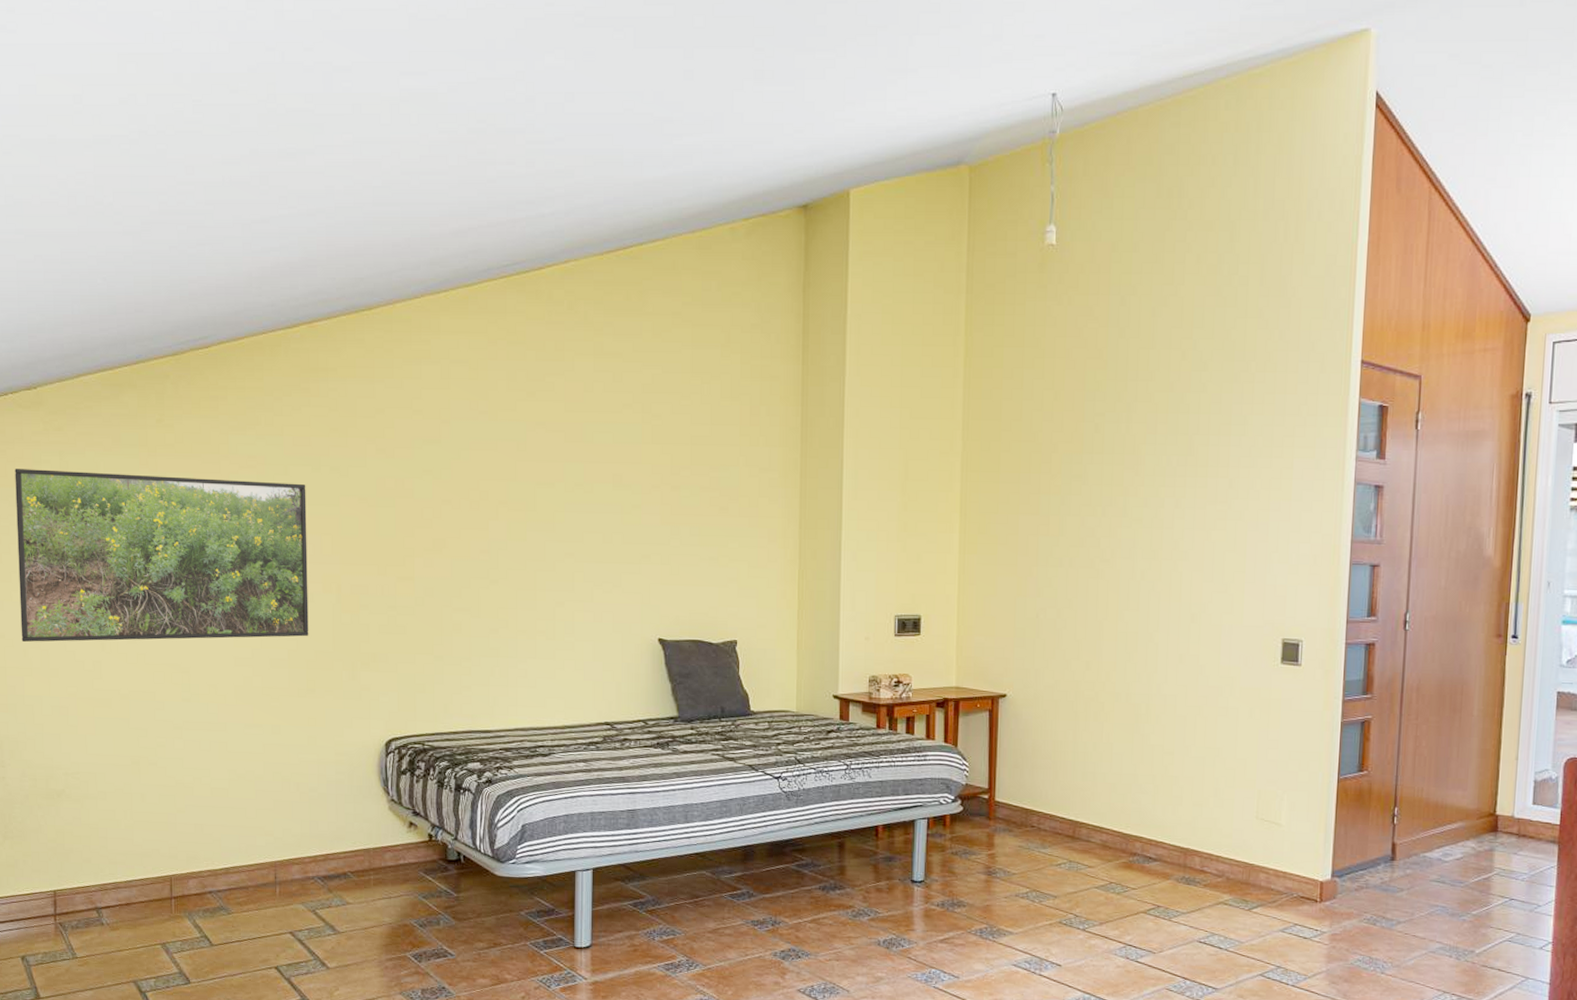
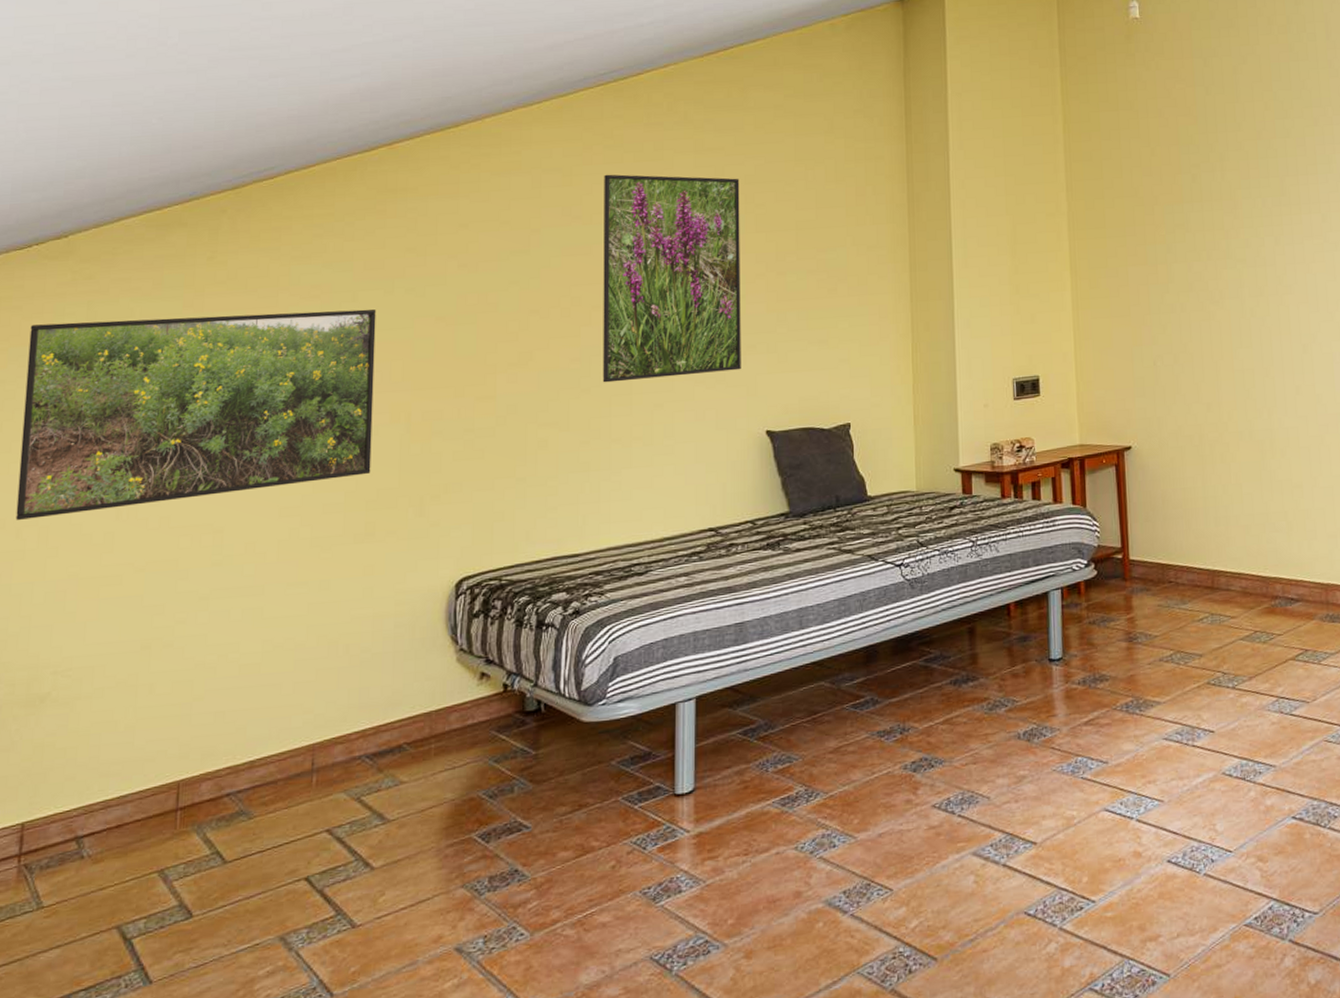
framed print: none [508,371,637,578] -> present [602,174,741,383]

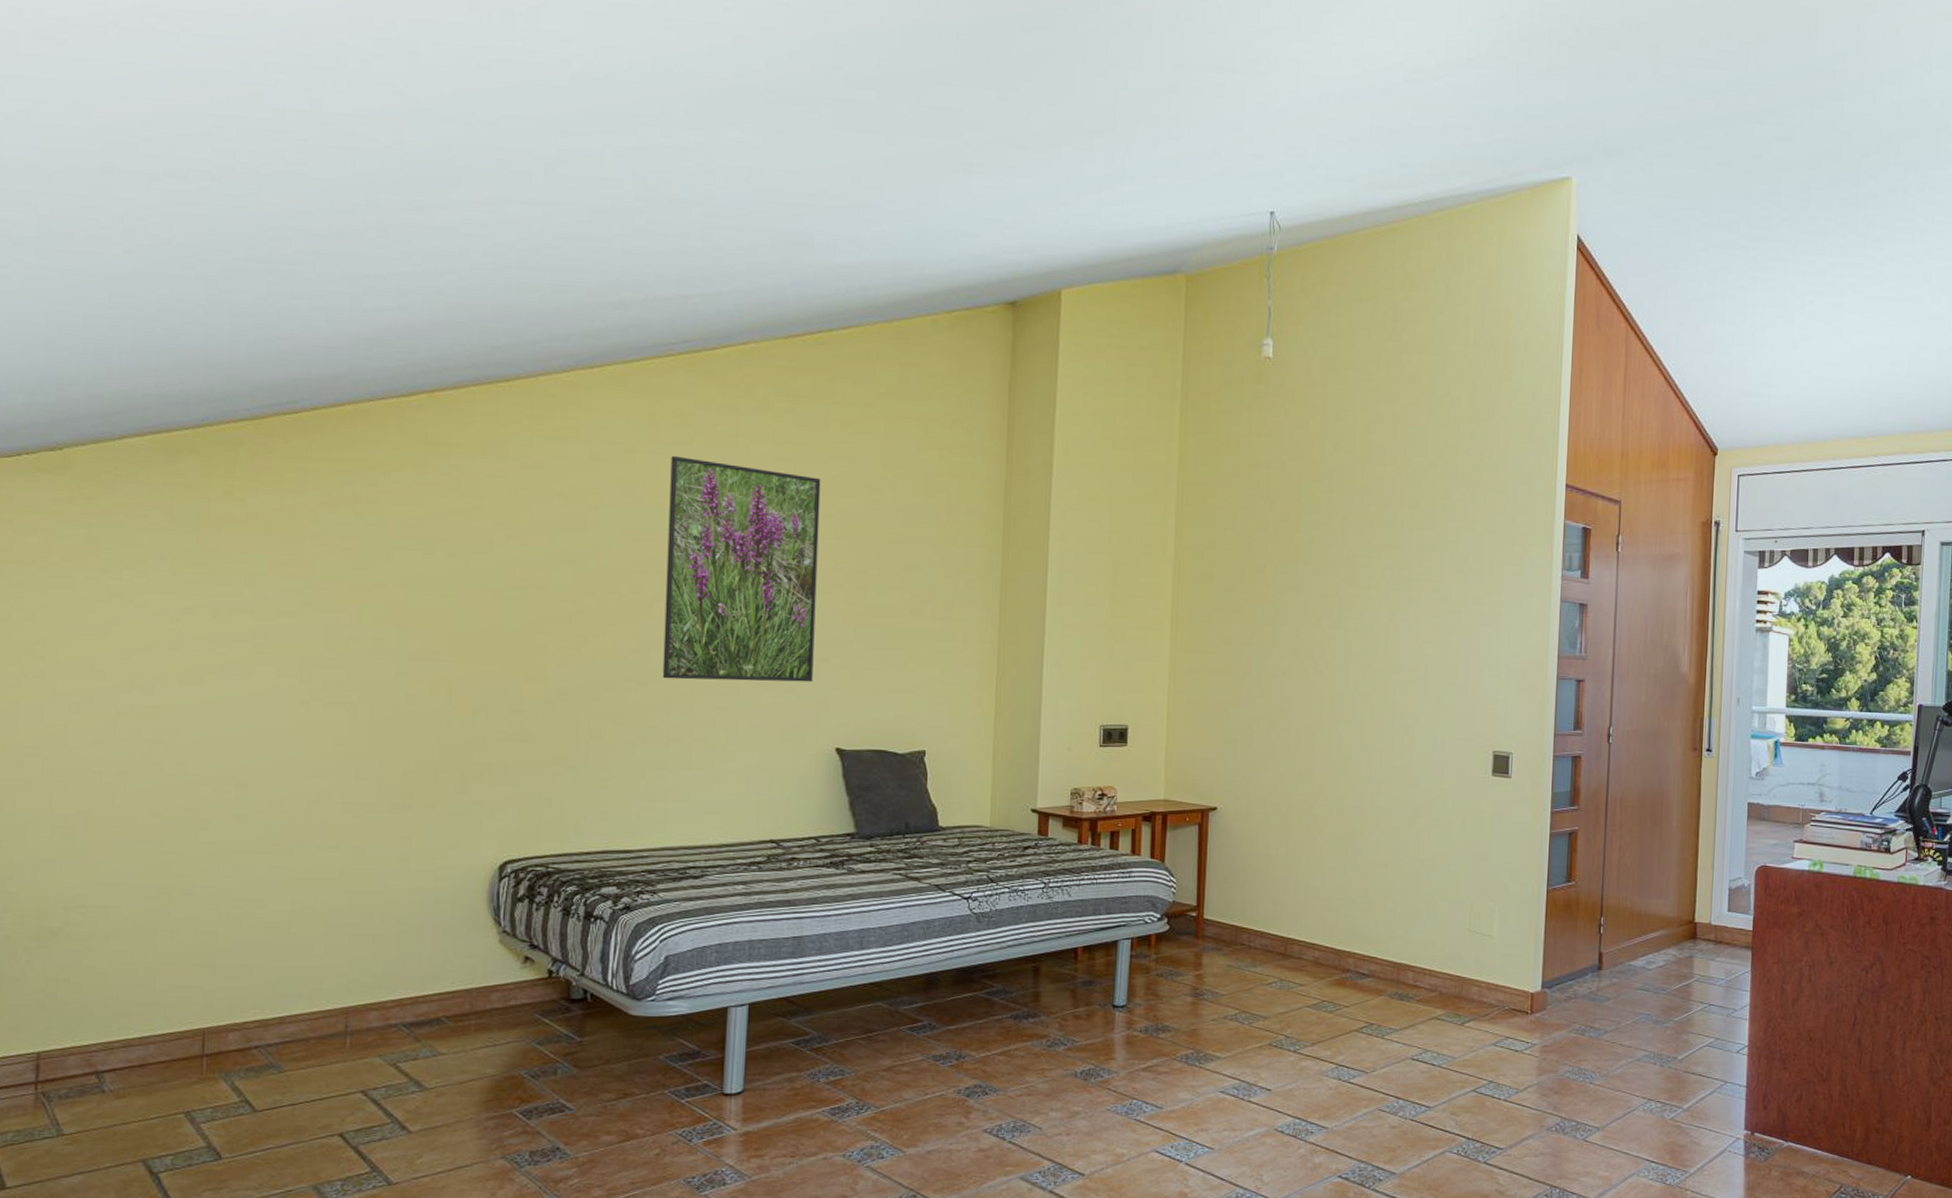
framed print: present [15,309,376,520] -> none [16,542,415,749]

